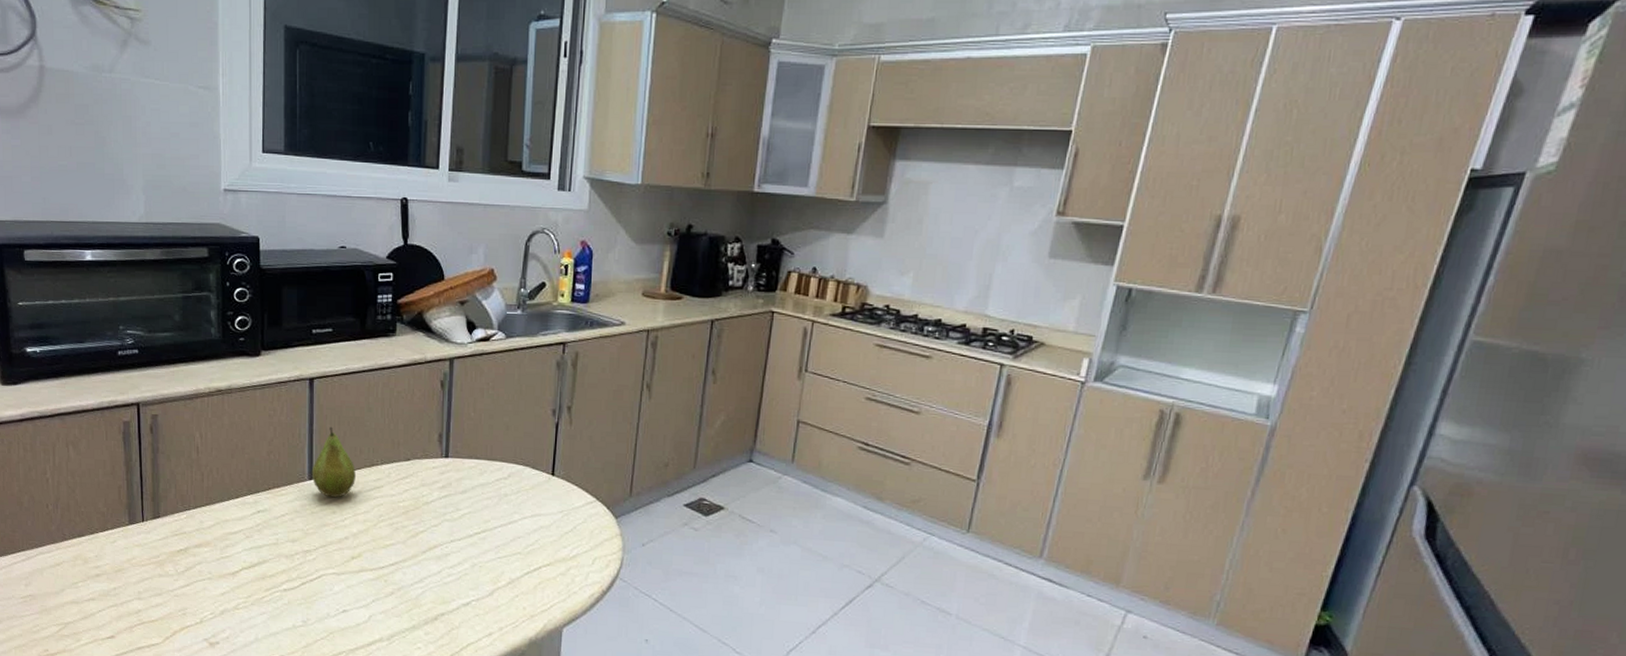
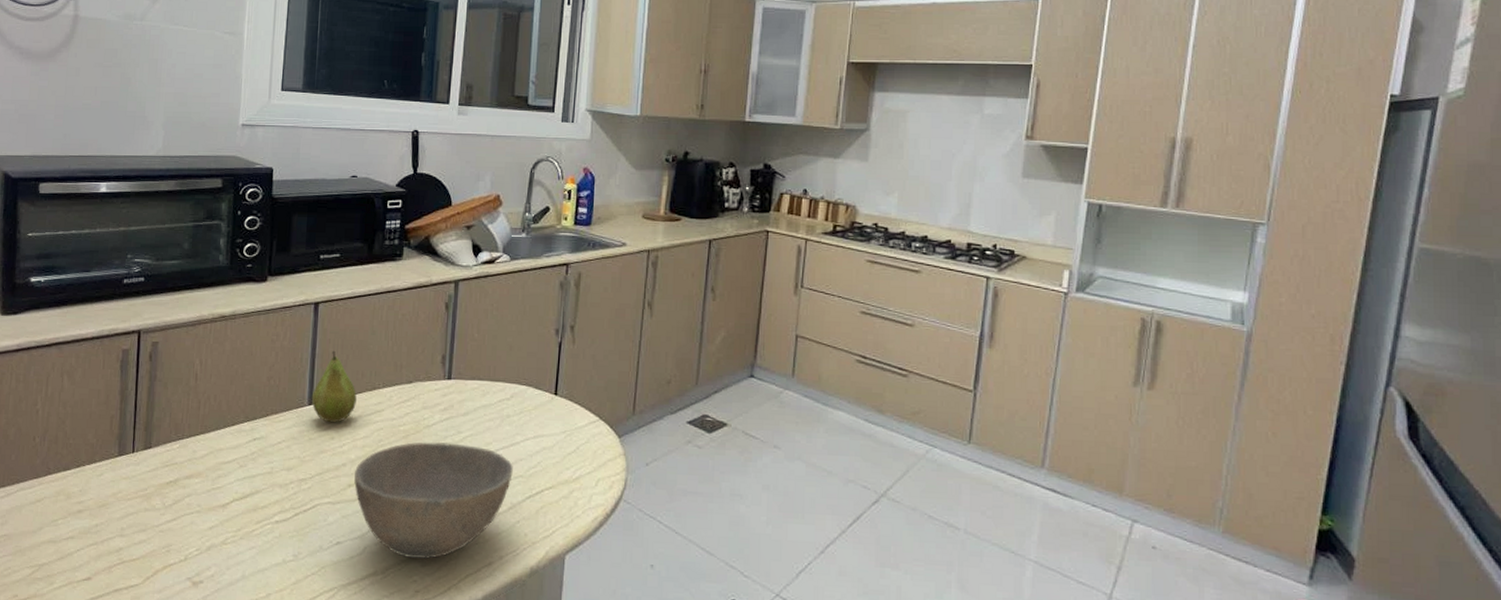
bowl: none [357,518,511,628] -> present [354,441,513,559]

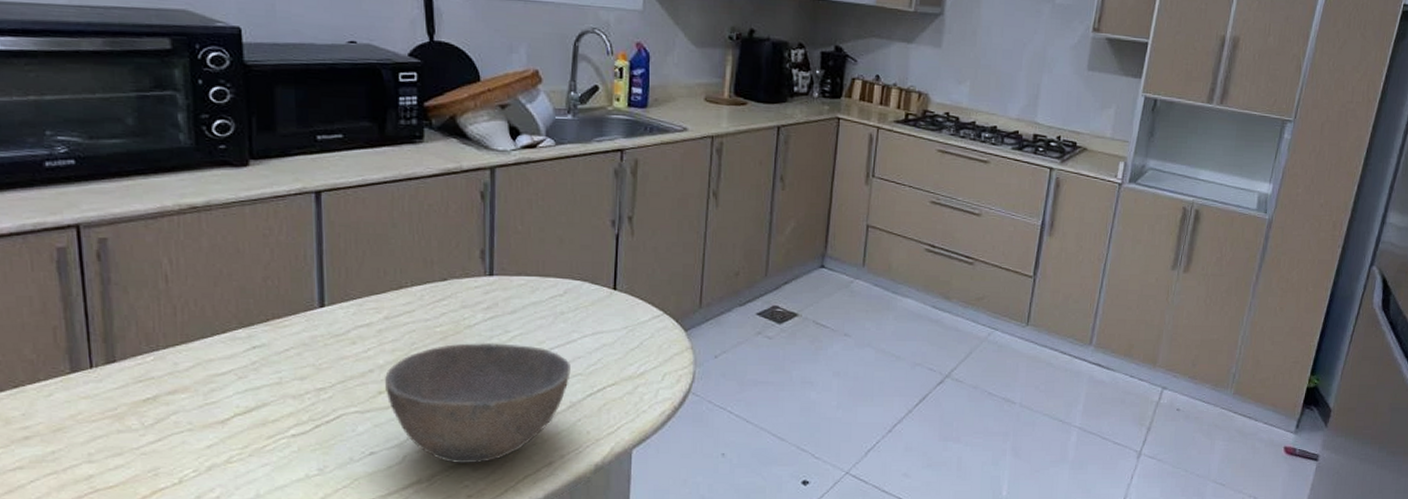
fruit: present [311,350,357,423] -> none [322,245,380,326]

